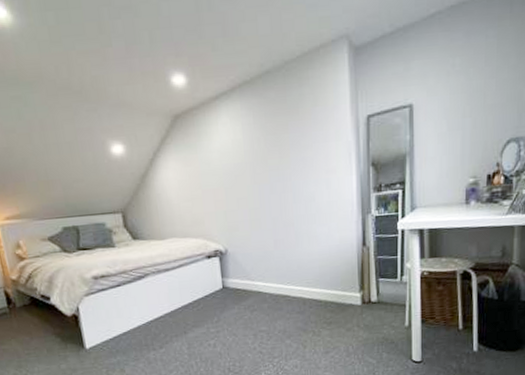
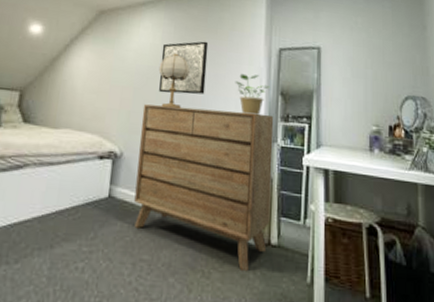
dresser: none [237,188,369,327] -> present [134,104,274,272]
wall art: none [244,125,295,188] -> present [159,41,209,95]
table lamp: none [245,144,276,200] -> present [158,53,190,108]
potted plant: none [323,150,360,192] -> present [235,73,270,115]

